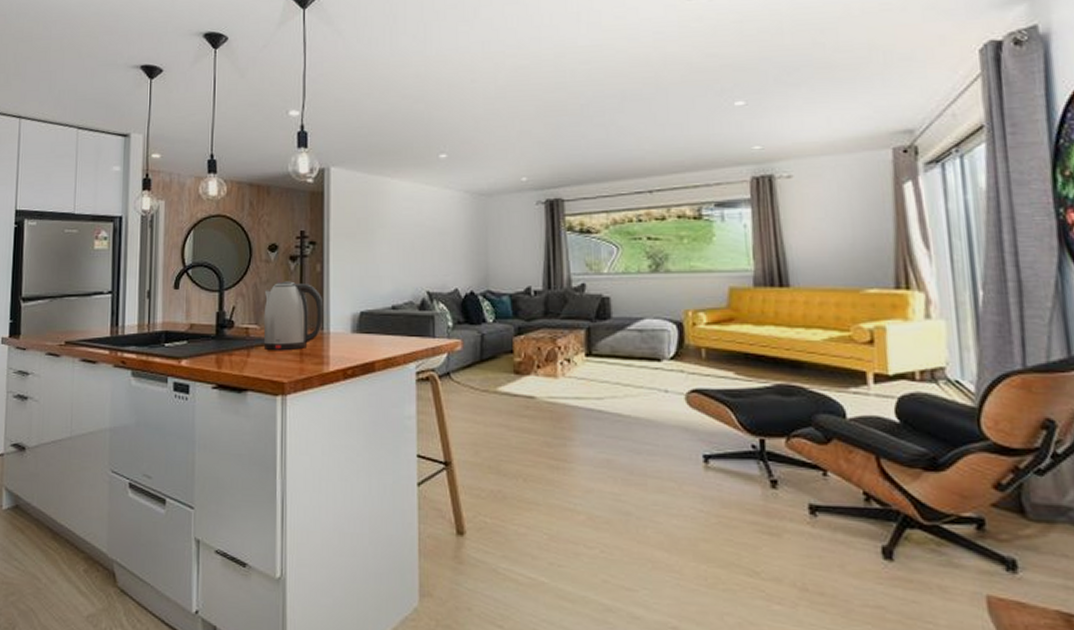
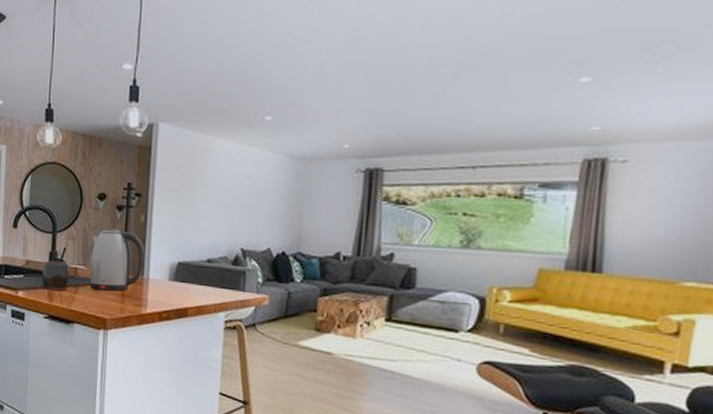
mug: none [207,322,240,355] -> present [41,260,69,291]

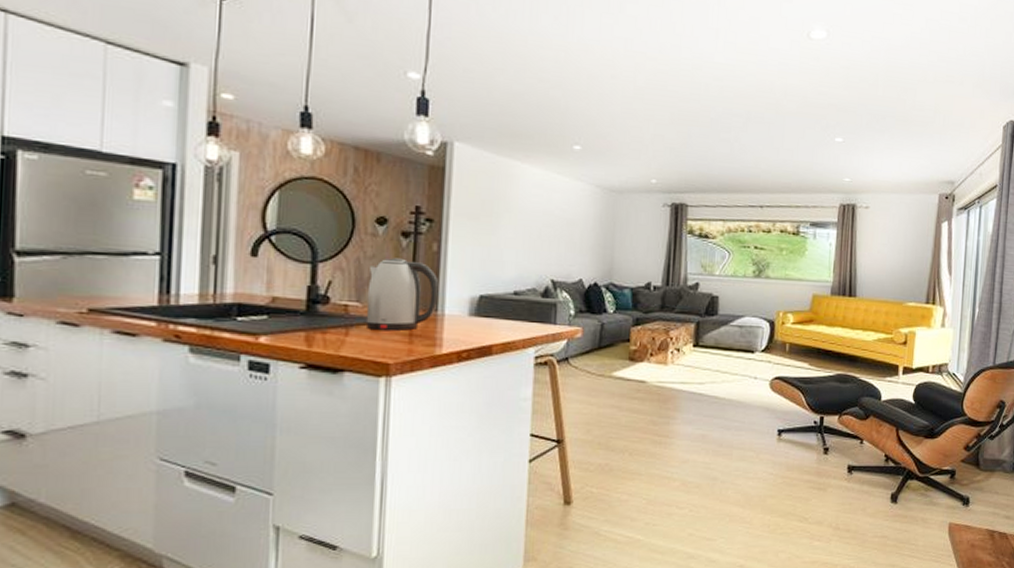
mug: present [41,260,69,291] -> none [295,297,337,333]

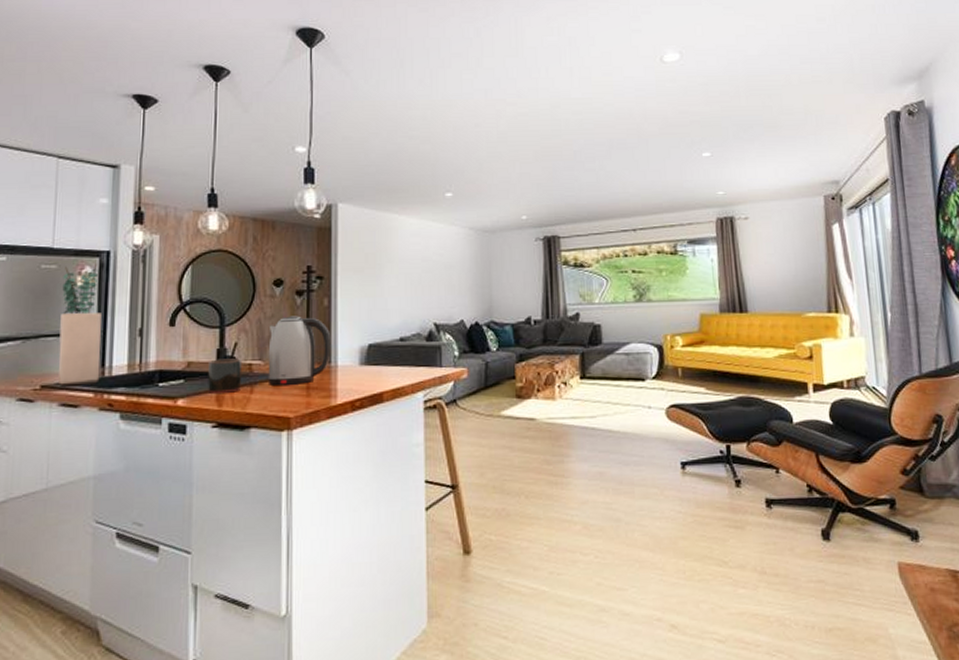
vase: none [110,175,166,314] -> present [58,262,102,388]
mug: none [295,297,337,333] -> present [207,358,243,393]

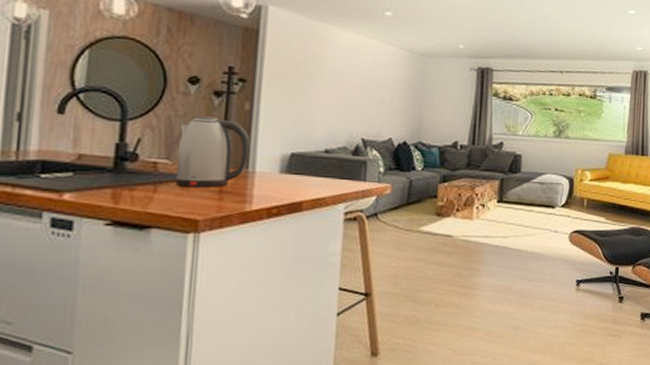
mug: present [207,358,243,393] -> none [101,154,146,190]

